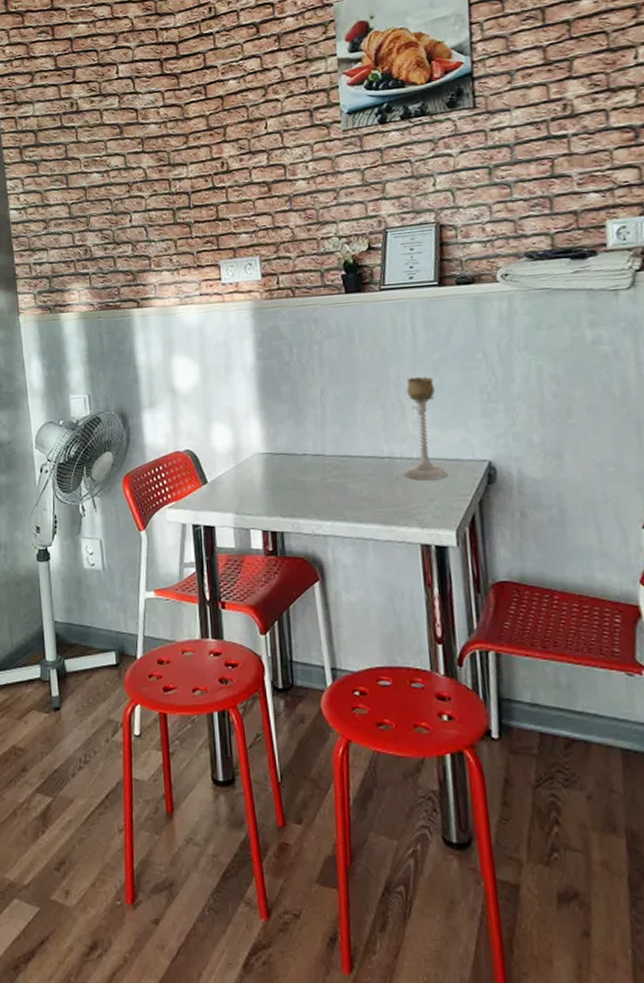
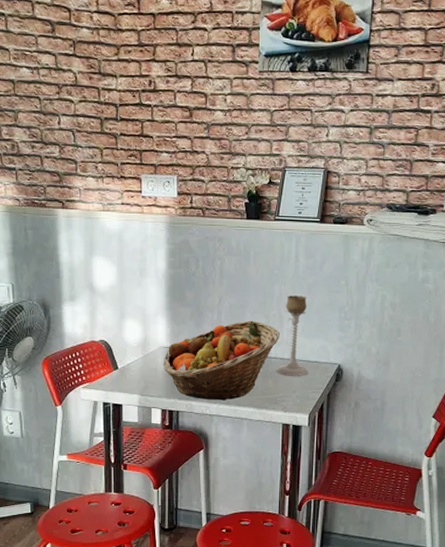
fruit basket: none [260,412,404,517] -> present [163,320,280,401]

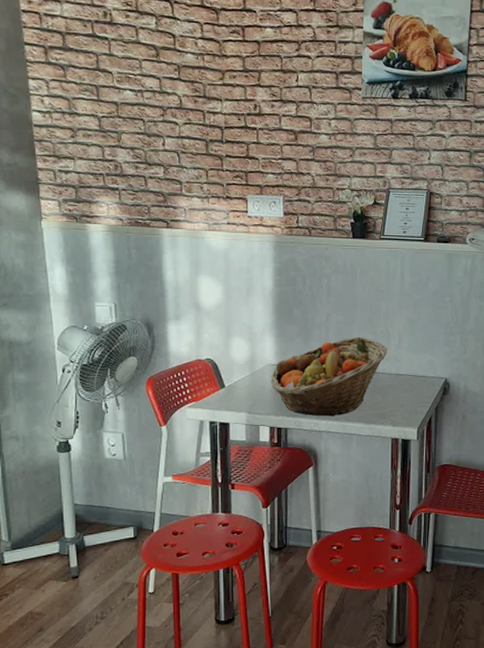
candle holder: present [276,295,309,376] -> none [384,312,416,391]

